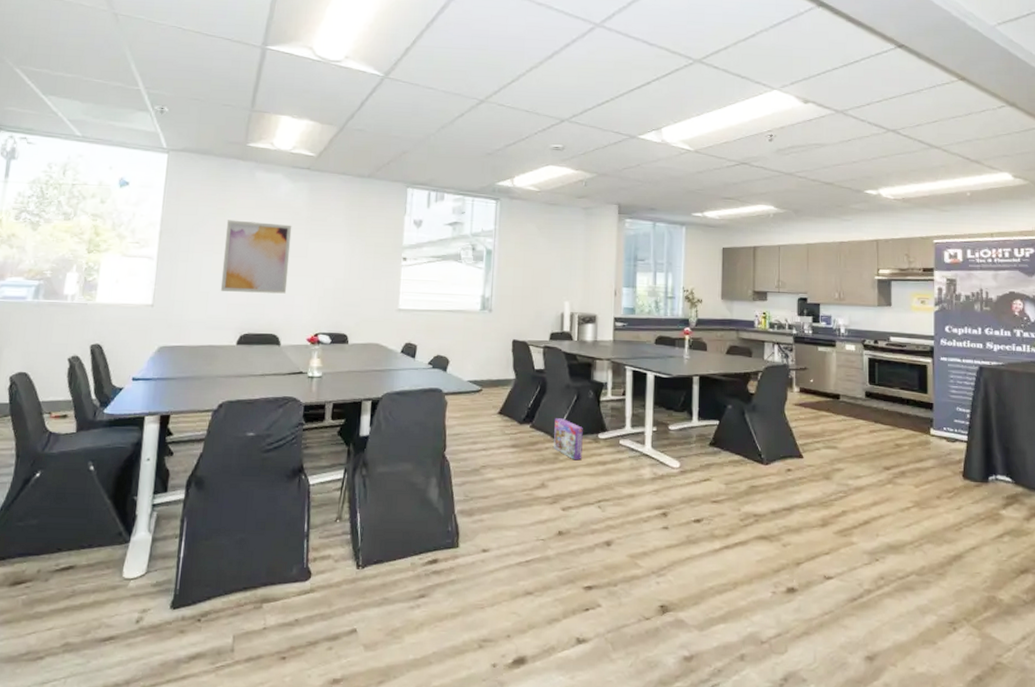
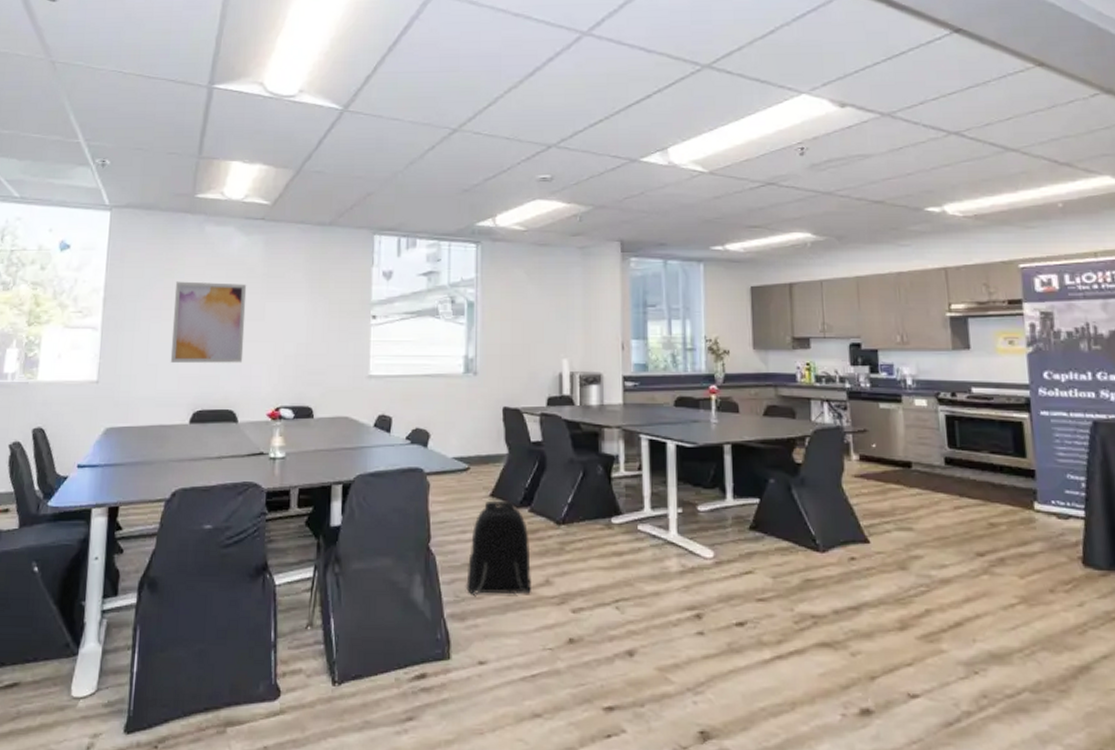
backpack: none [473,417,530,495] -> present [465,500,531,595]
box: present [554,418,583,461] -> none [558,500,593,551]

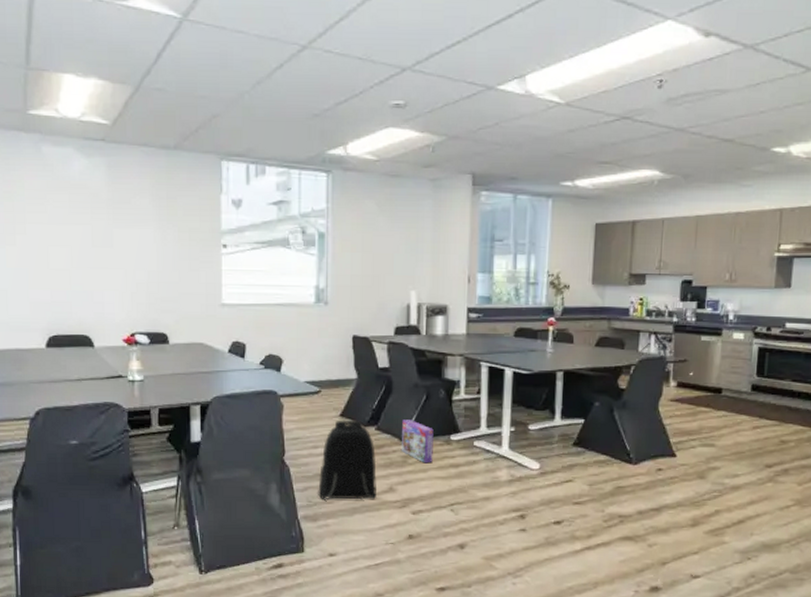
wall art: present [170,281,247,363] -> none [16,205,94,289]
box: none [558,500,593,551] -> present [402,419,434,464]

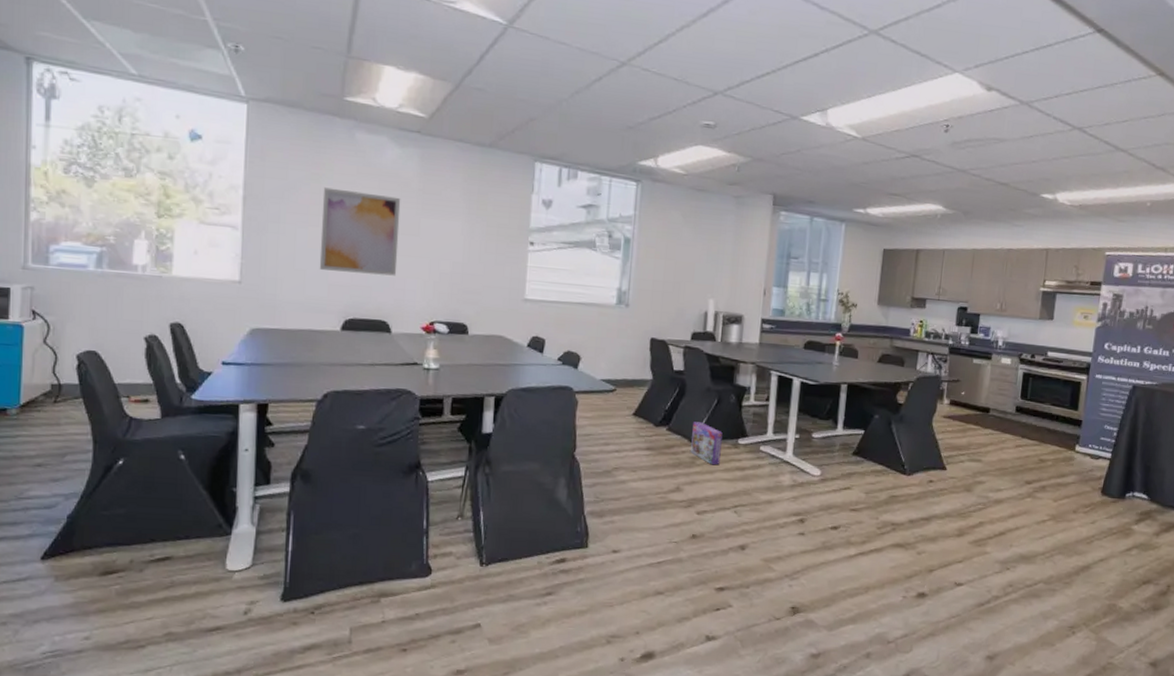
wall art: none [16,205,94,289] -> present [319,187,401,276]
backpack: present [317,420,377,500] -> none [605,418,666,498]

